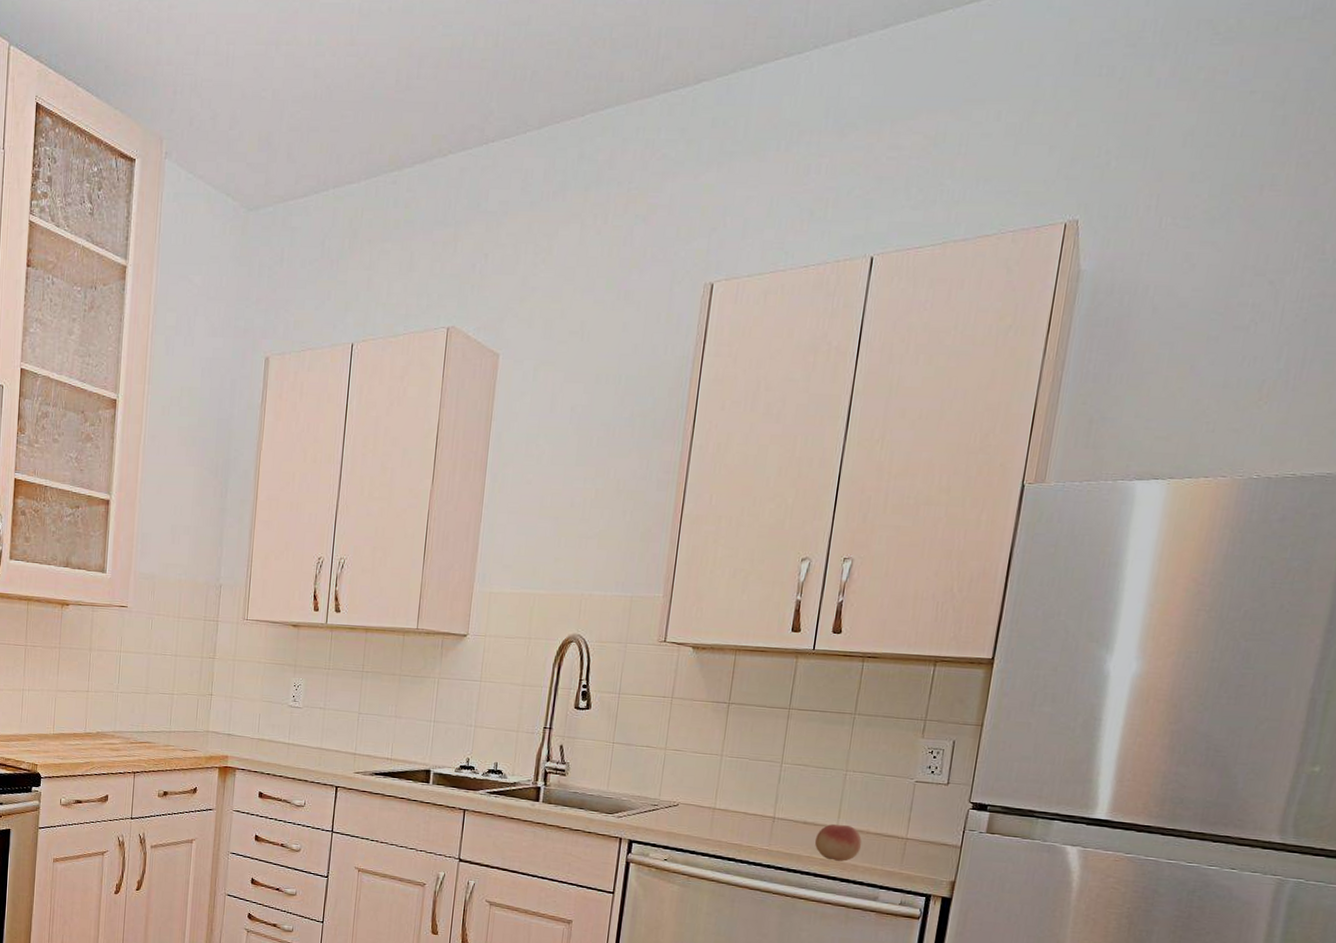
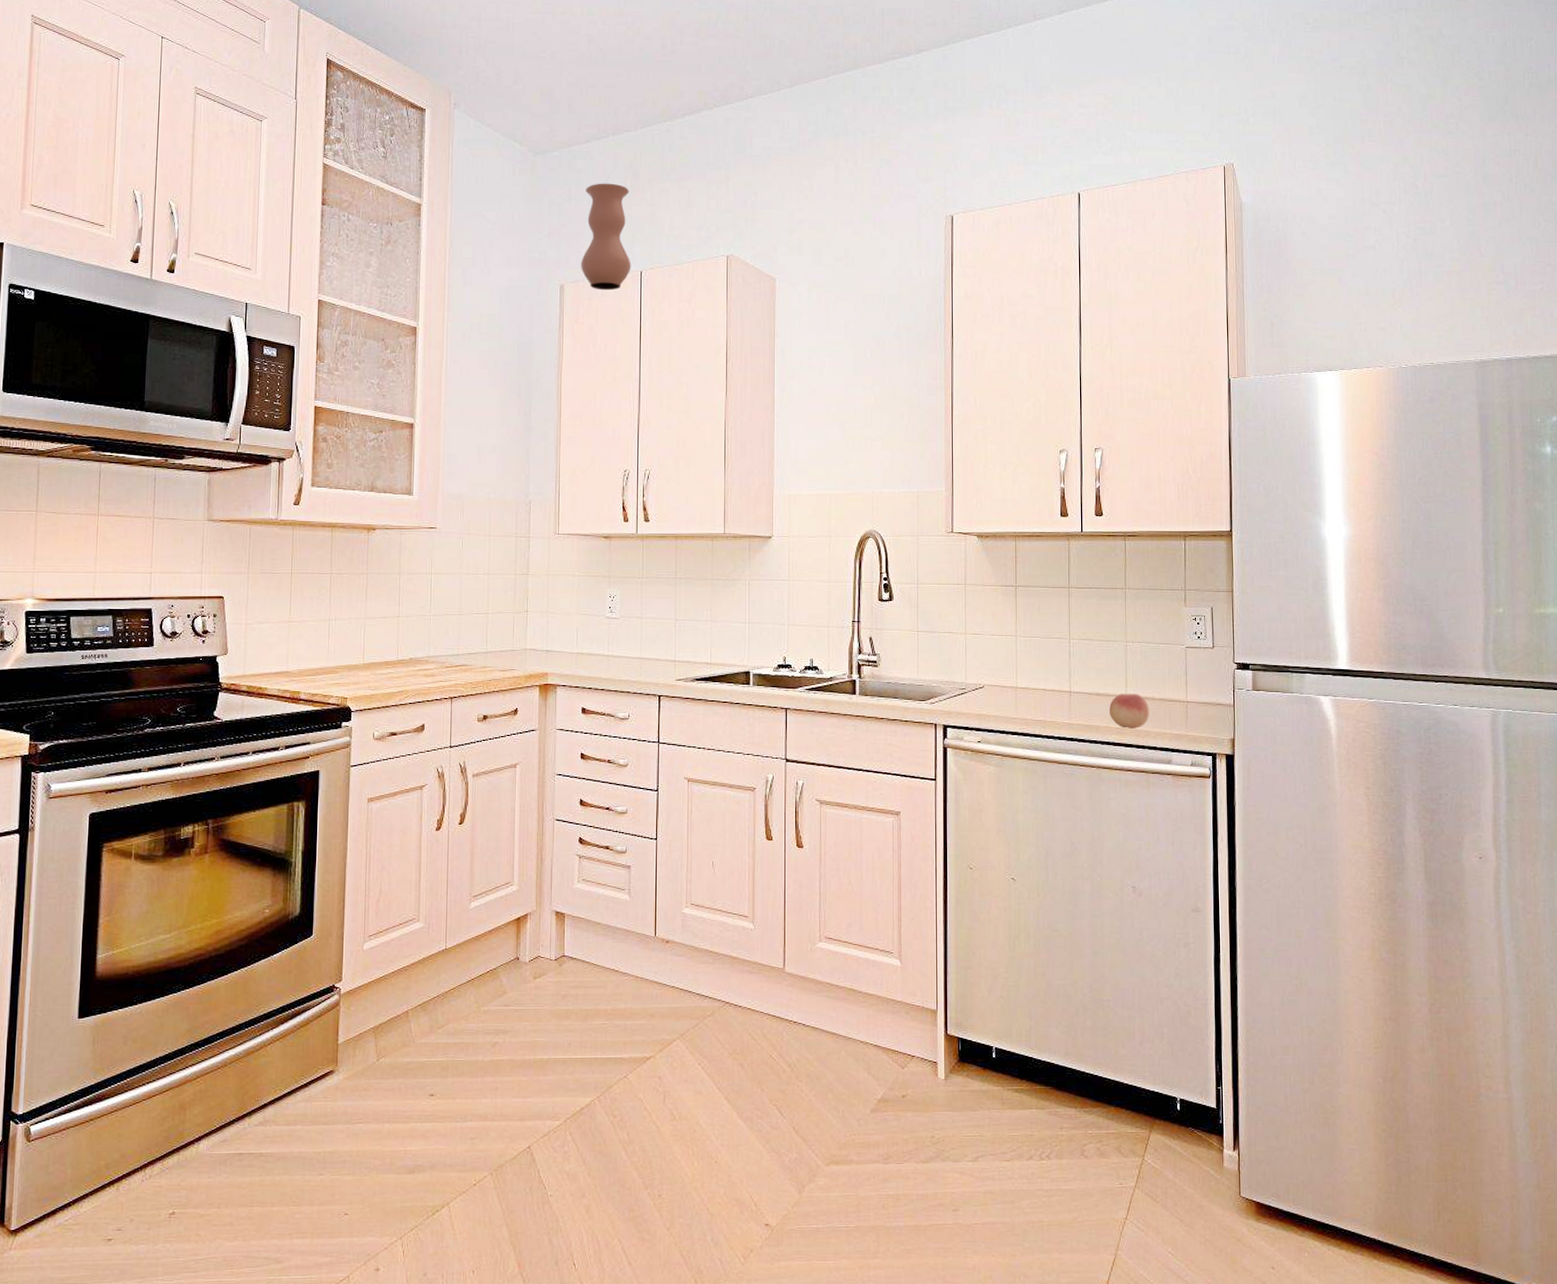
vase: none [288,243,347,365] -> present [581,183,631,291]

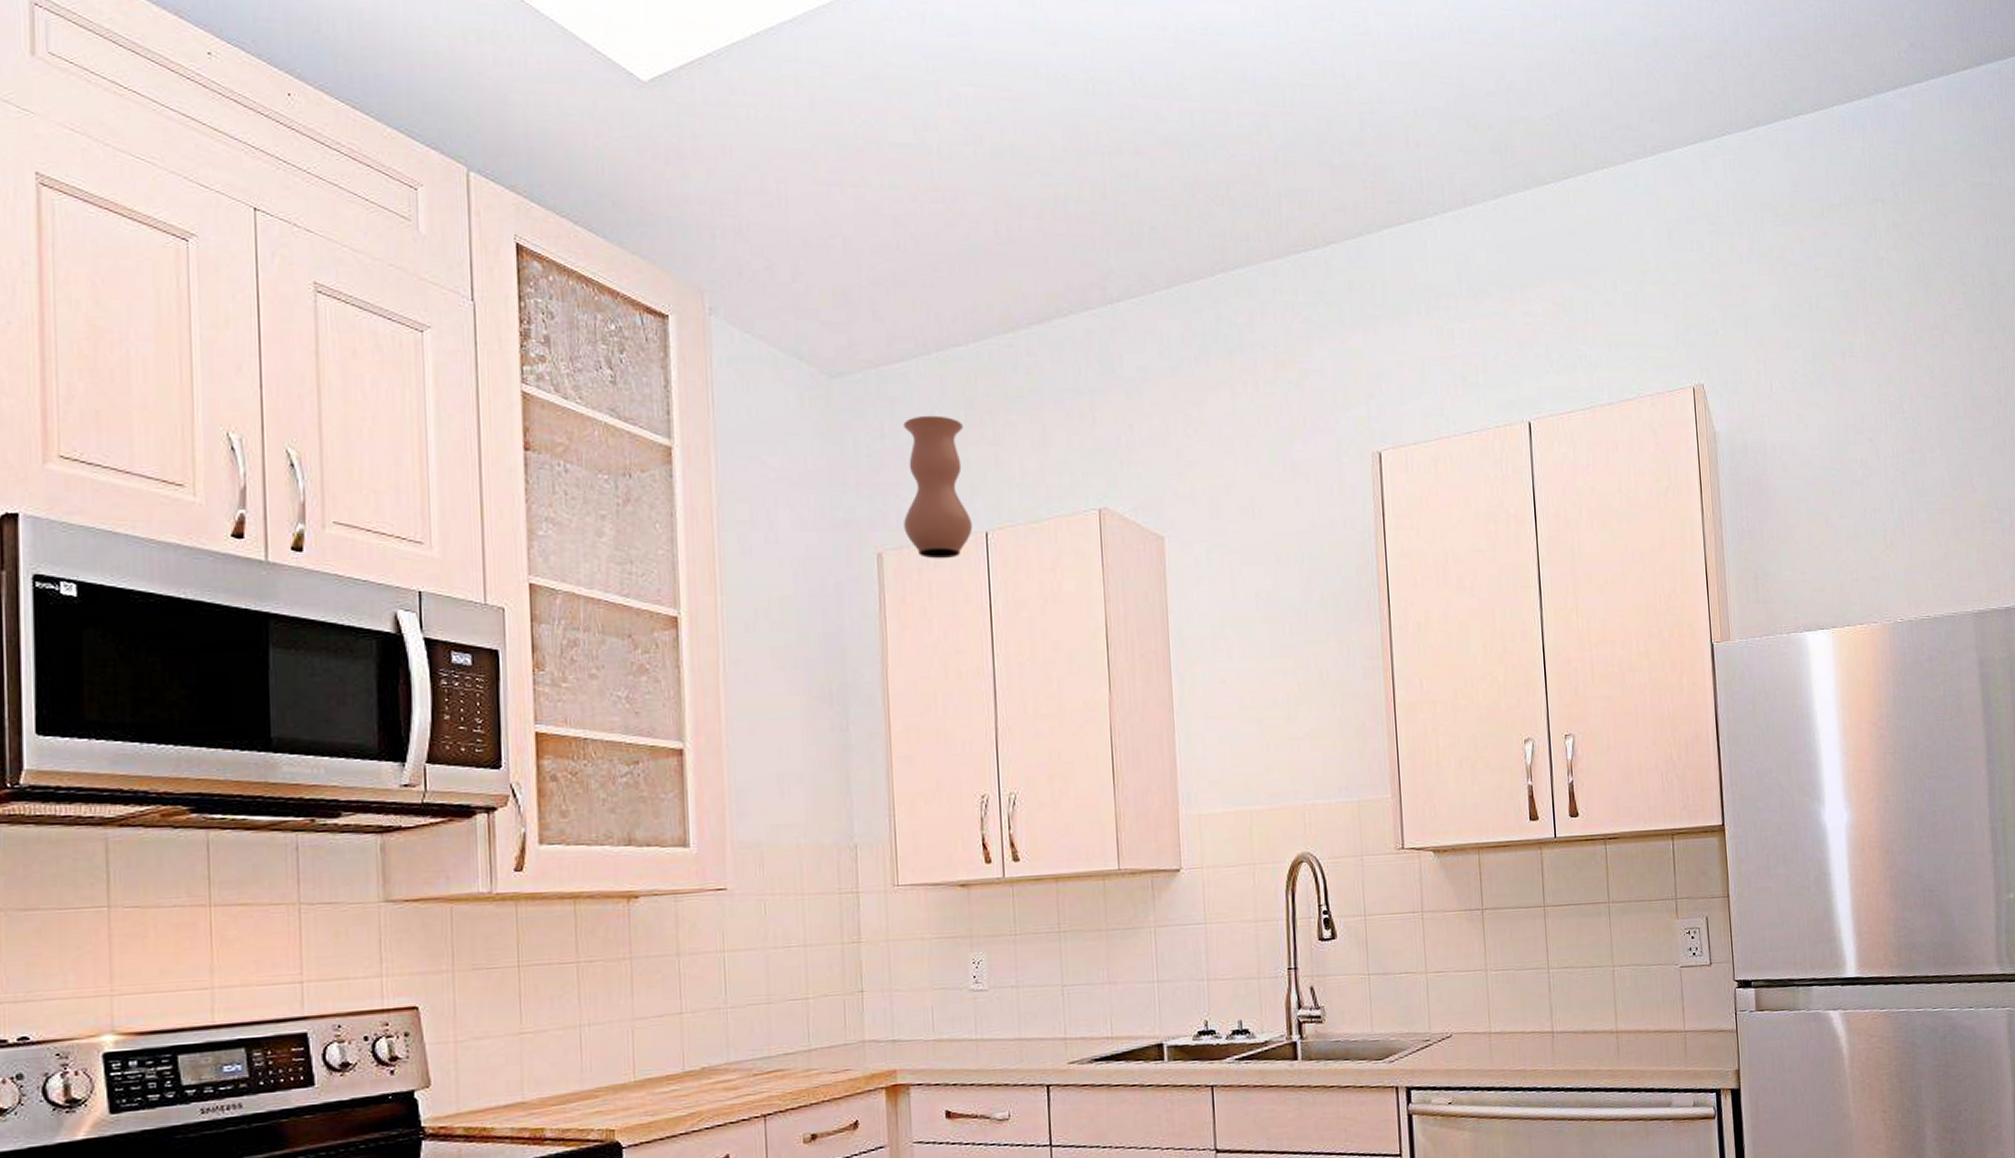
fruit: present [1109,694,1150,730] -> none [1598,1027,1645,1071]

